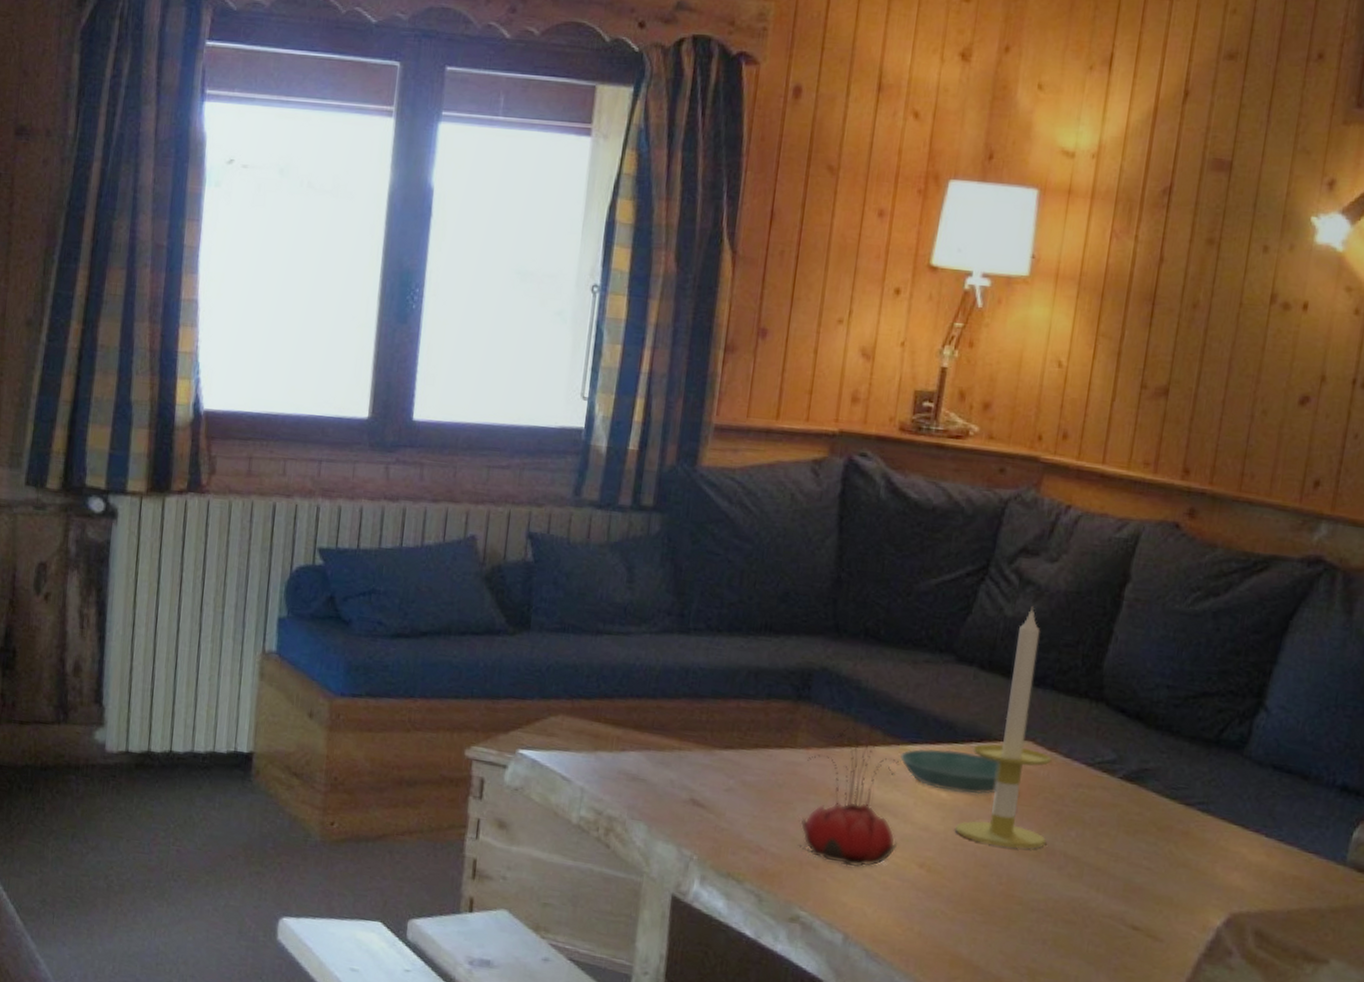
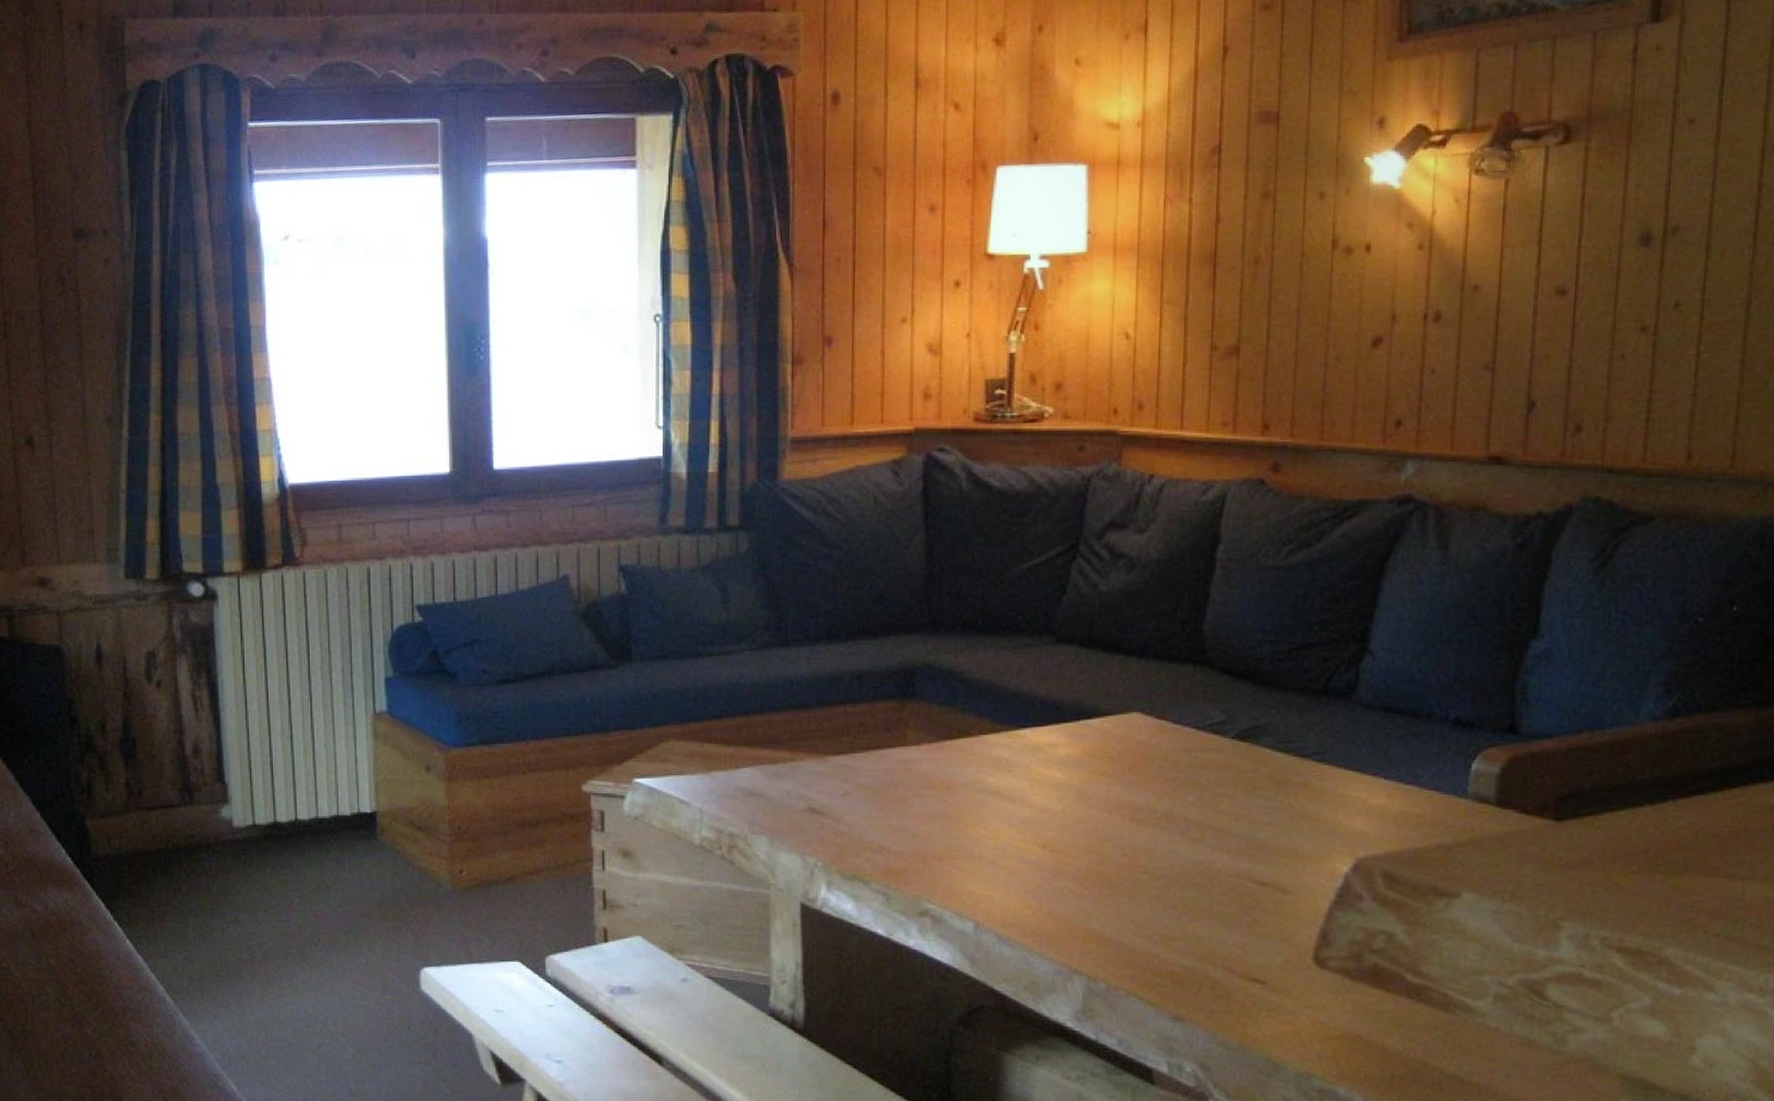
flower: present [800,724,901,868] -> none [919,714,1017,856]
saucer: present [900,748,1000,795] -> none [1011,729,1111,770]
candle: present [955,606,1052,849] -> none [1073,579,1166,819]

